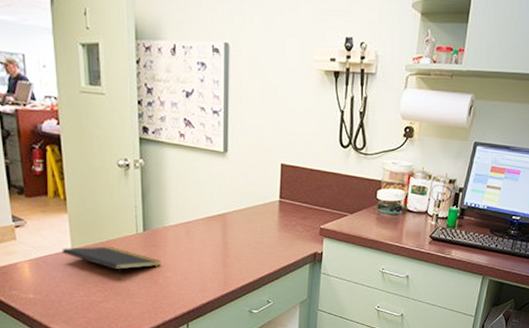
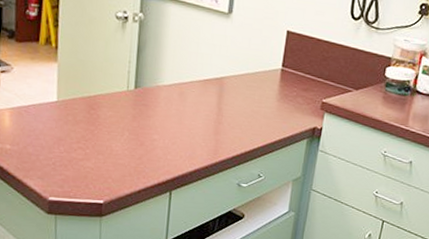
notepad: present [62,246,162,280] -> none [46,98,150,138]

